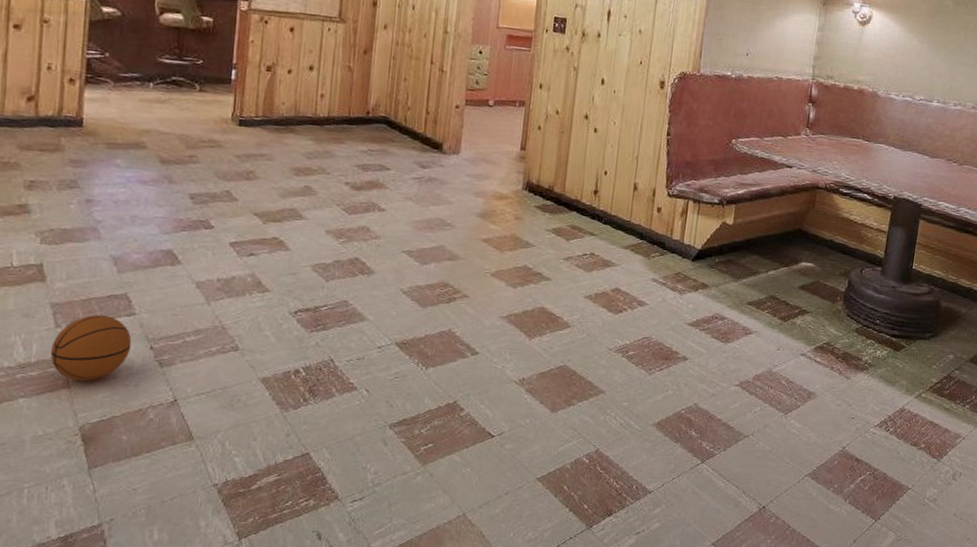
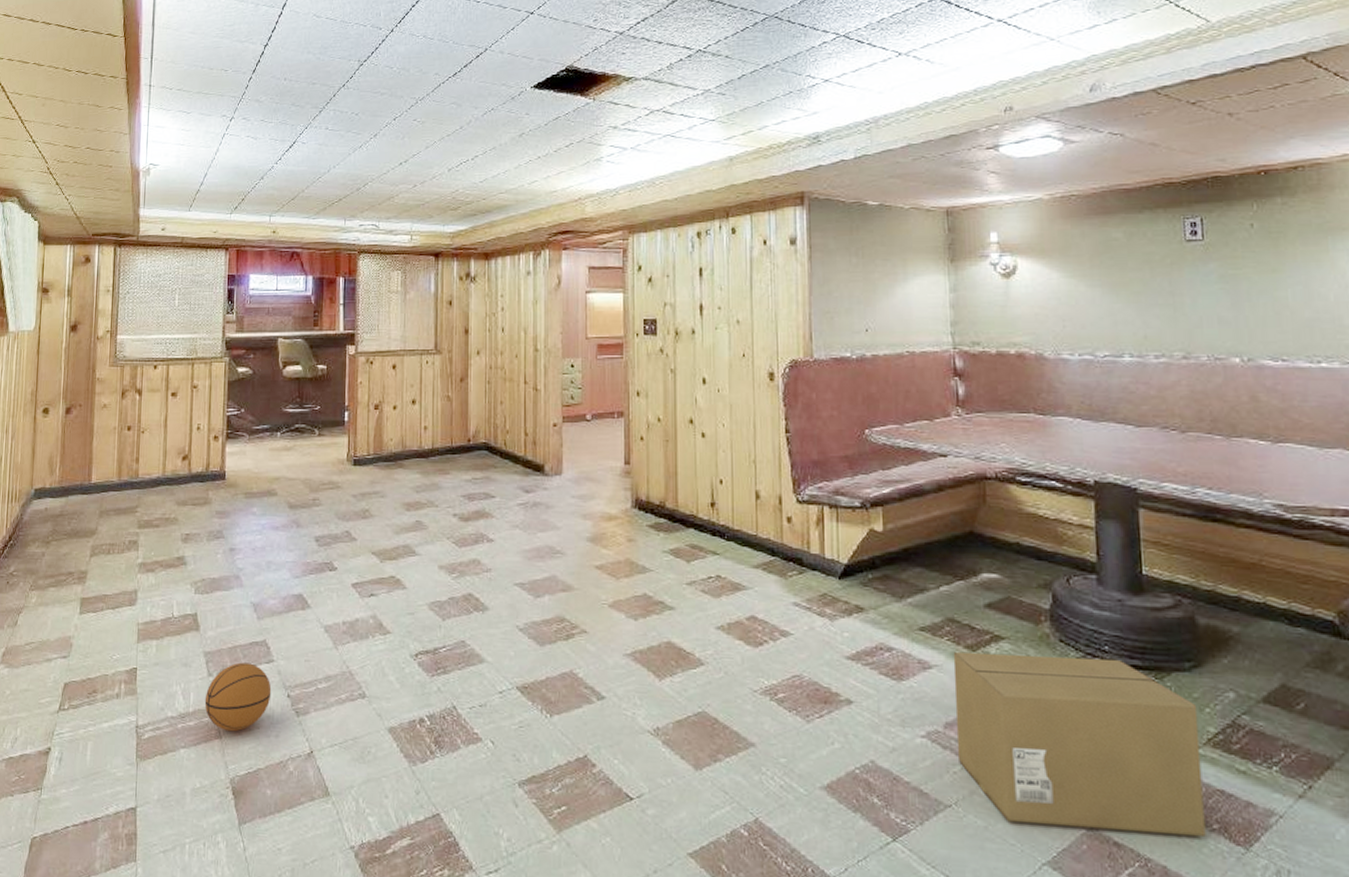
box: none [759,321,928,454] -> present [953,651,1206,838]

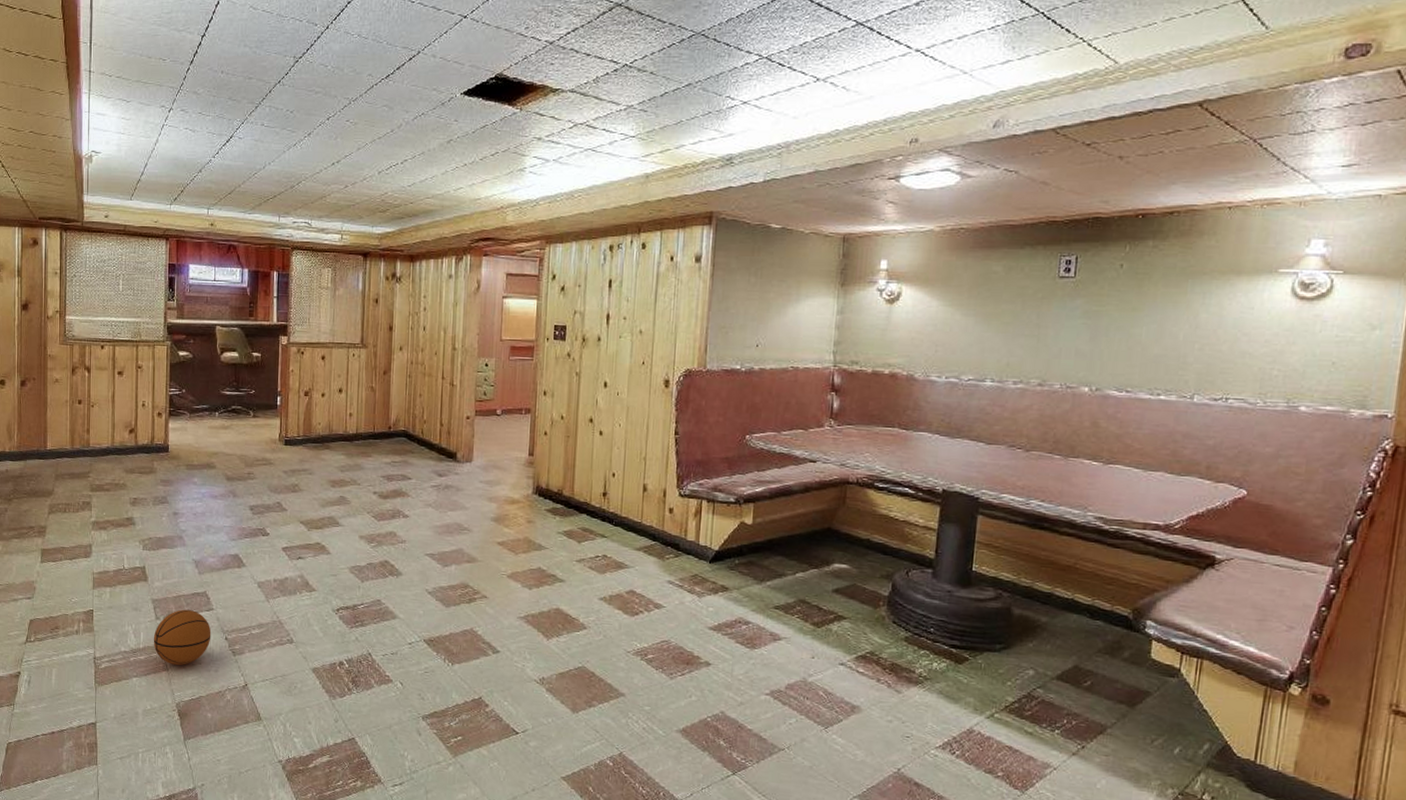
box: present [953,651,1206,838] -> none [794,627,1001,782]

